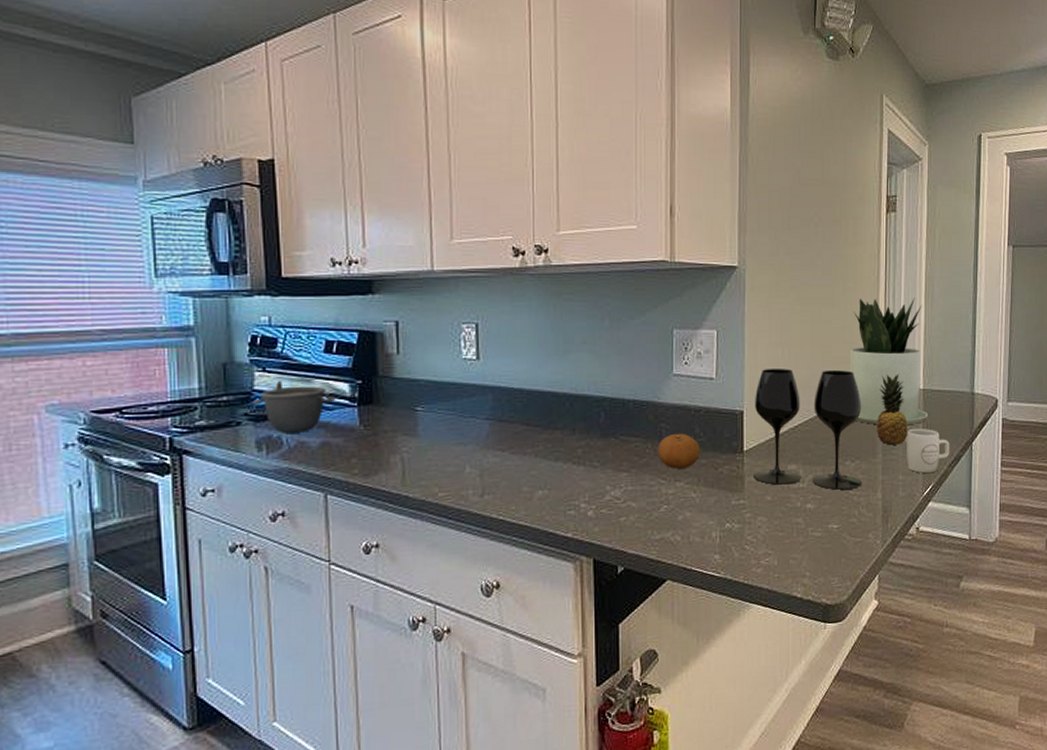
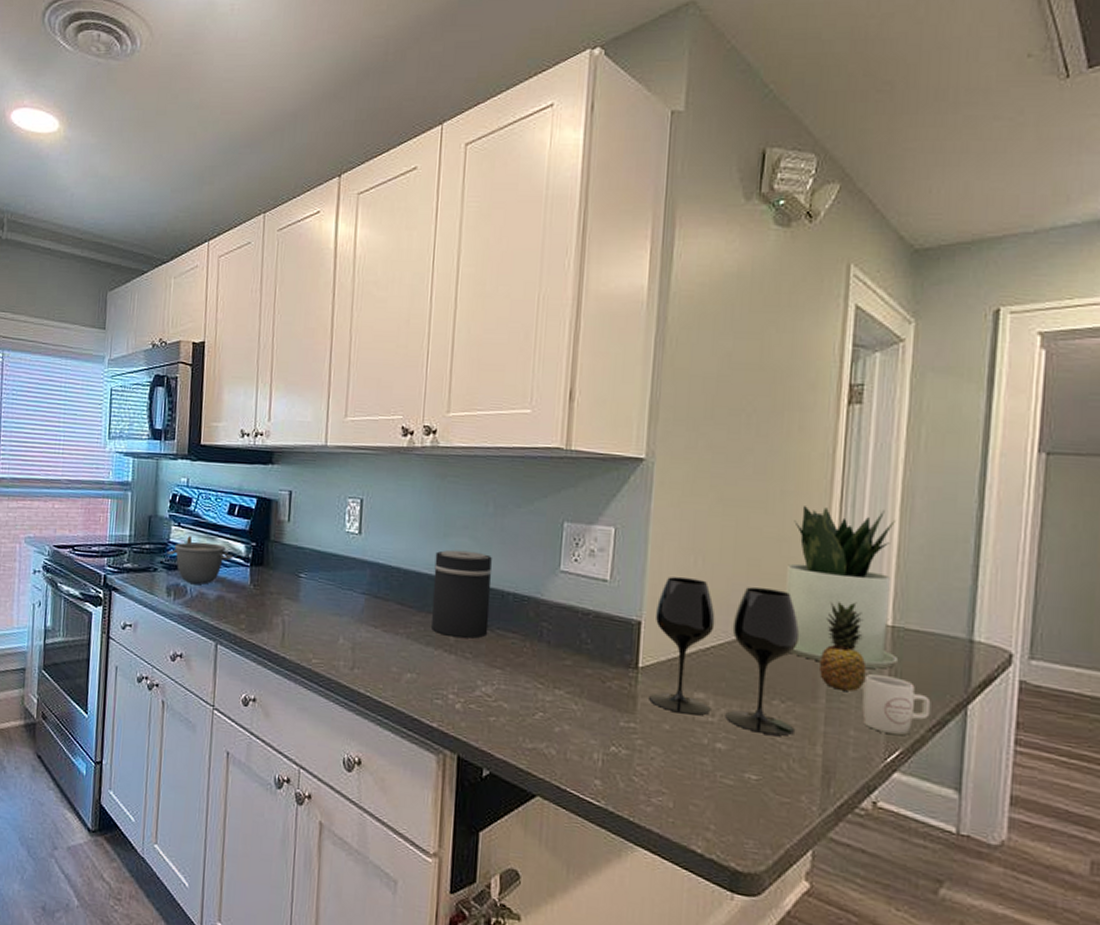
cylinder: none [557,365,613,449] -> present [431,550,492,639]
fruit: present [658,433,700,469] -> none [536,635,586,676]

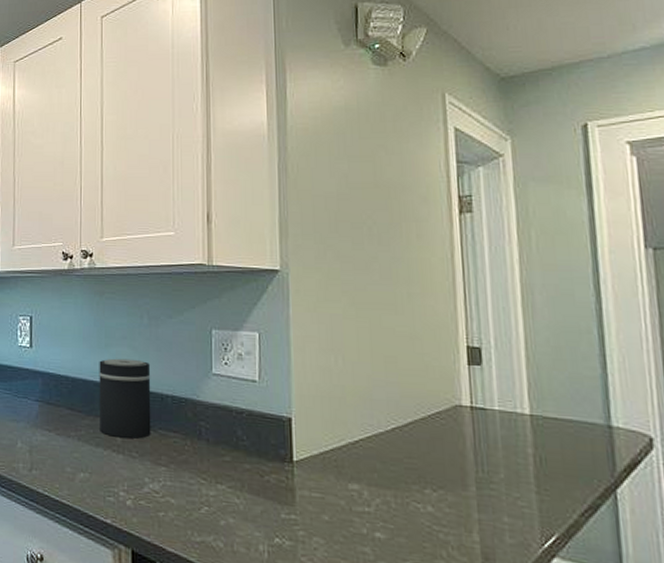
wine glass: present [649,577,800,736] -> none [304,376,449,524]
planter: present [784,506,899,669] -> none [421,306,542,456]
fruit: present [818,601,867,692] -> none [464,393,512,479]
mug: present [862,674,931,736] -> none [510,462,581,522]

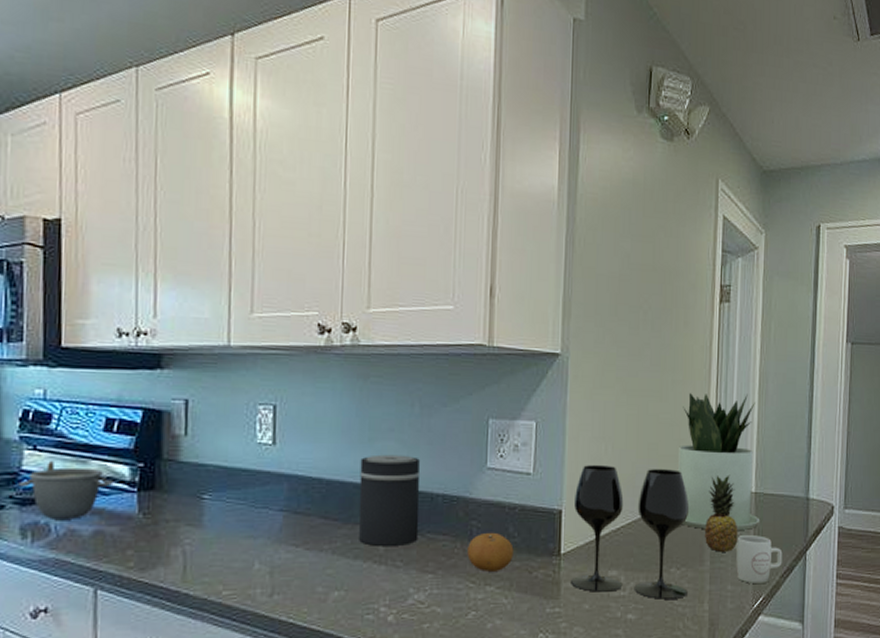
fruit: none [197,433,243,472] -> present [467,532,514,572]
wine glass: none [304,376,449,524] -> present [571,465,690,599]
planter: none [421,306,542,456] -> present [677,393,760,530]
fruit: none [464,393,512,479] -> present [704,475,738,552]
mug: none [510,462,581,522] -> present [736,535,783,585]

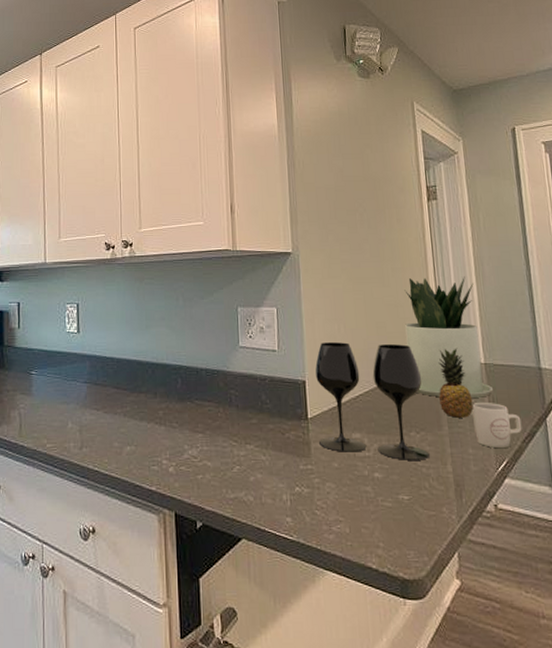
cylinder: present [358,454,420,546] -> none [141,338,189,410]
fruit: present [467,532,514,572] -> none [229,399,268,432]

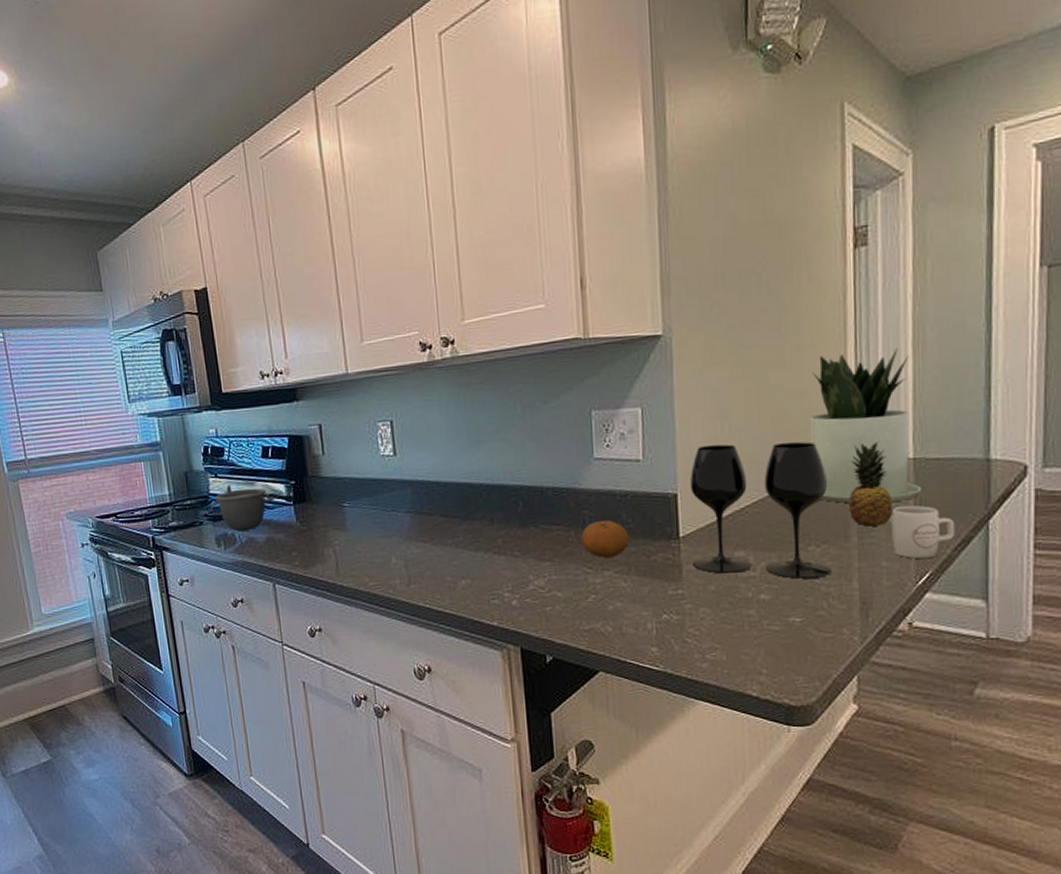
fruit: none [229,399,268,432] -> present [581,519,629,557]

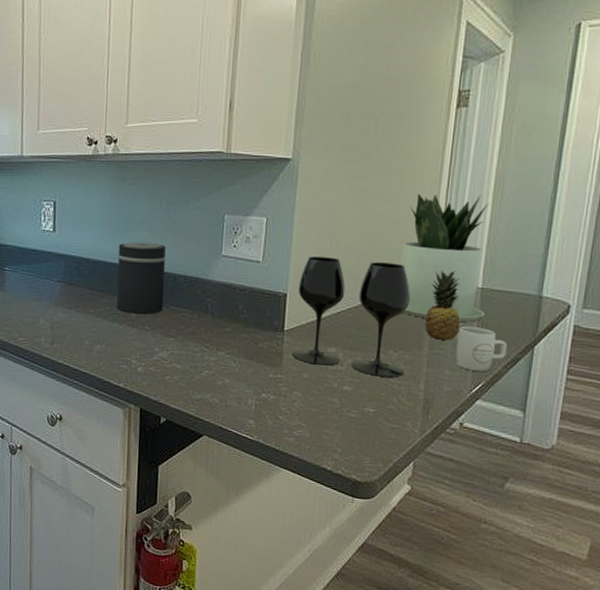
cylinder: none [471,453,533,539] -> present [116,241,166,314]
fruit: present [581,519,629,557] -> none [203,308,243,340]

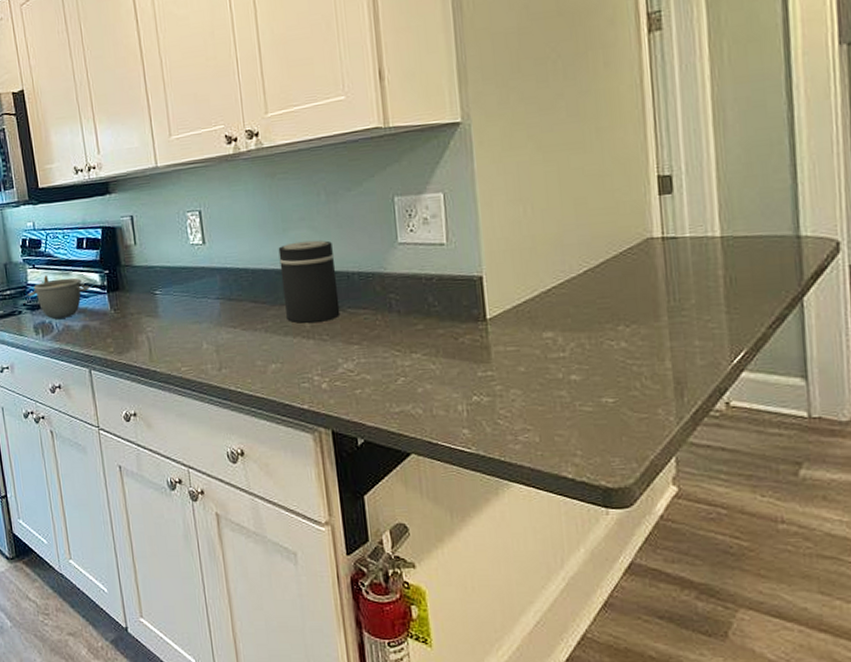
wine glass: present [292,256,411,378] -> none [495,222,643,359]
planter: present [400,194,489,322] -> none [612,128,732,283]
fruit: present [424,270,461,340] -> none [656,220,703,306]
mug: present [455,326,508,373] -> none [701,284,769,338]

